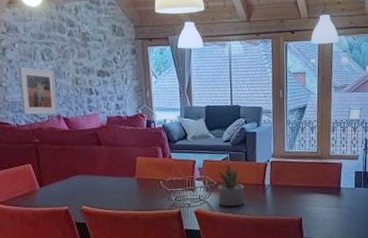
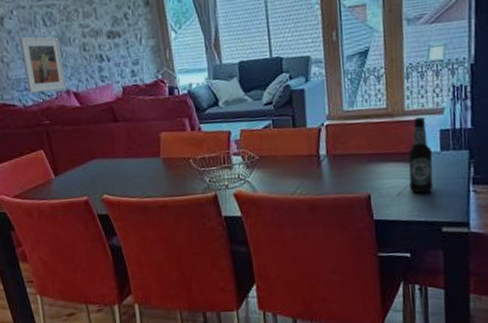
succulent plant: present [218,163,244,207] -> none [260,132,295,186]
bottle: none [331,161,349,219] -> present [408,117,434,194]

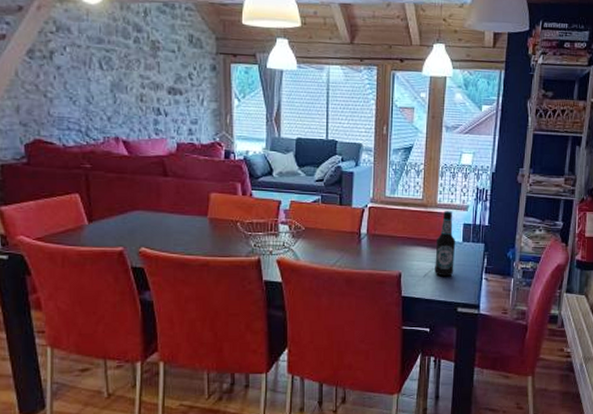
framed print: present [19,36,67,94] -> none [69,74,116,136]

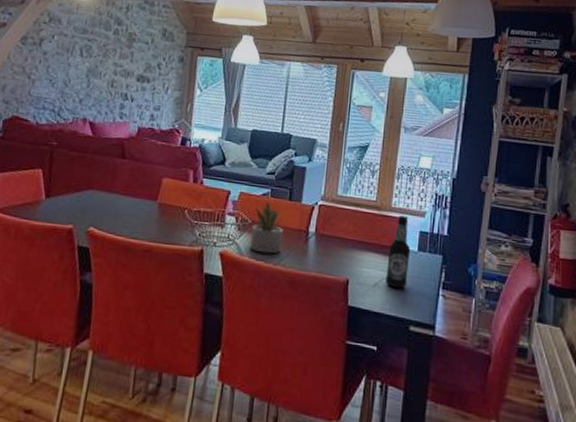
succulent plant: none [306,207,336,257] -> present [250,200,284,254]

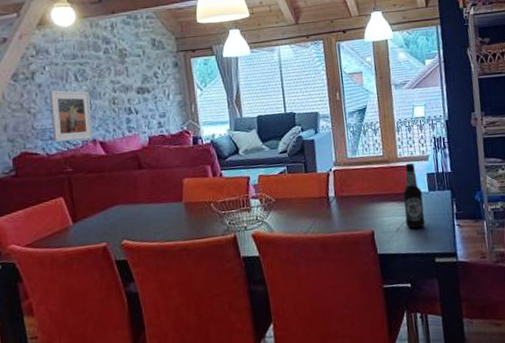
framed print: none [45,60,91,117] -> present [49,90,93,143]
succulent plant: present [250,200,284,254] -> none [276,177,308,226]

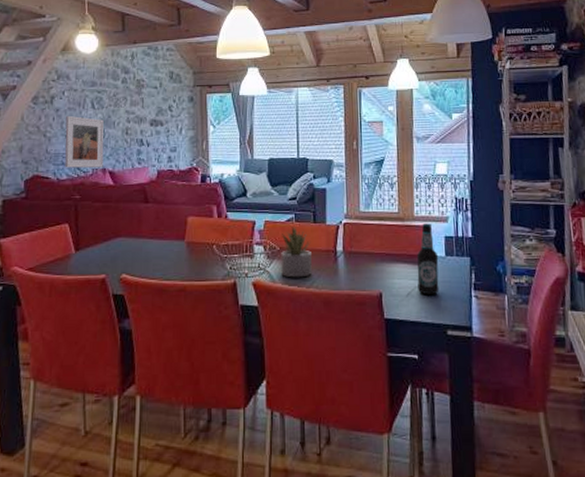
succulent plant: none [276,177,308,226] -> present [281,225,312,278]

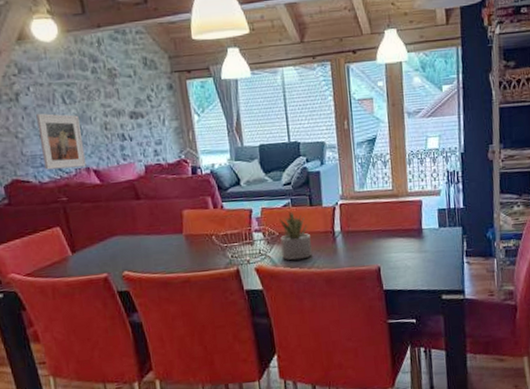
bottle: present [417,223,439,296] -> none [412,198,434,266]

